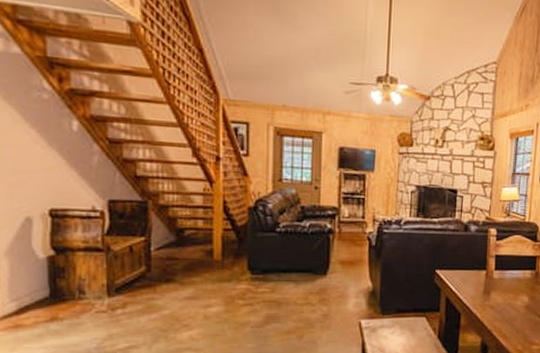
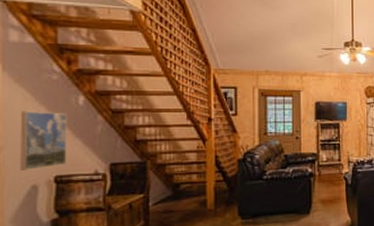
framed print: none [10,132,62,201] -> present [20,111,67,170]

